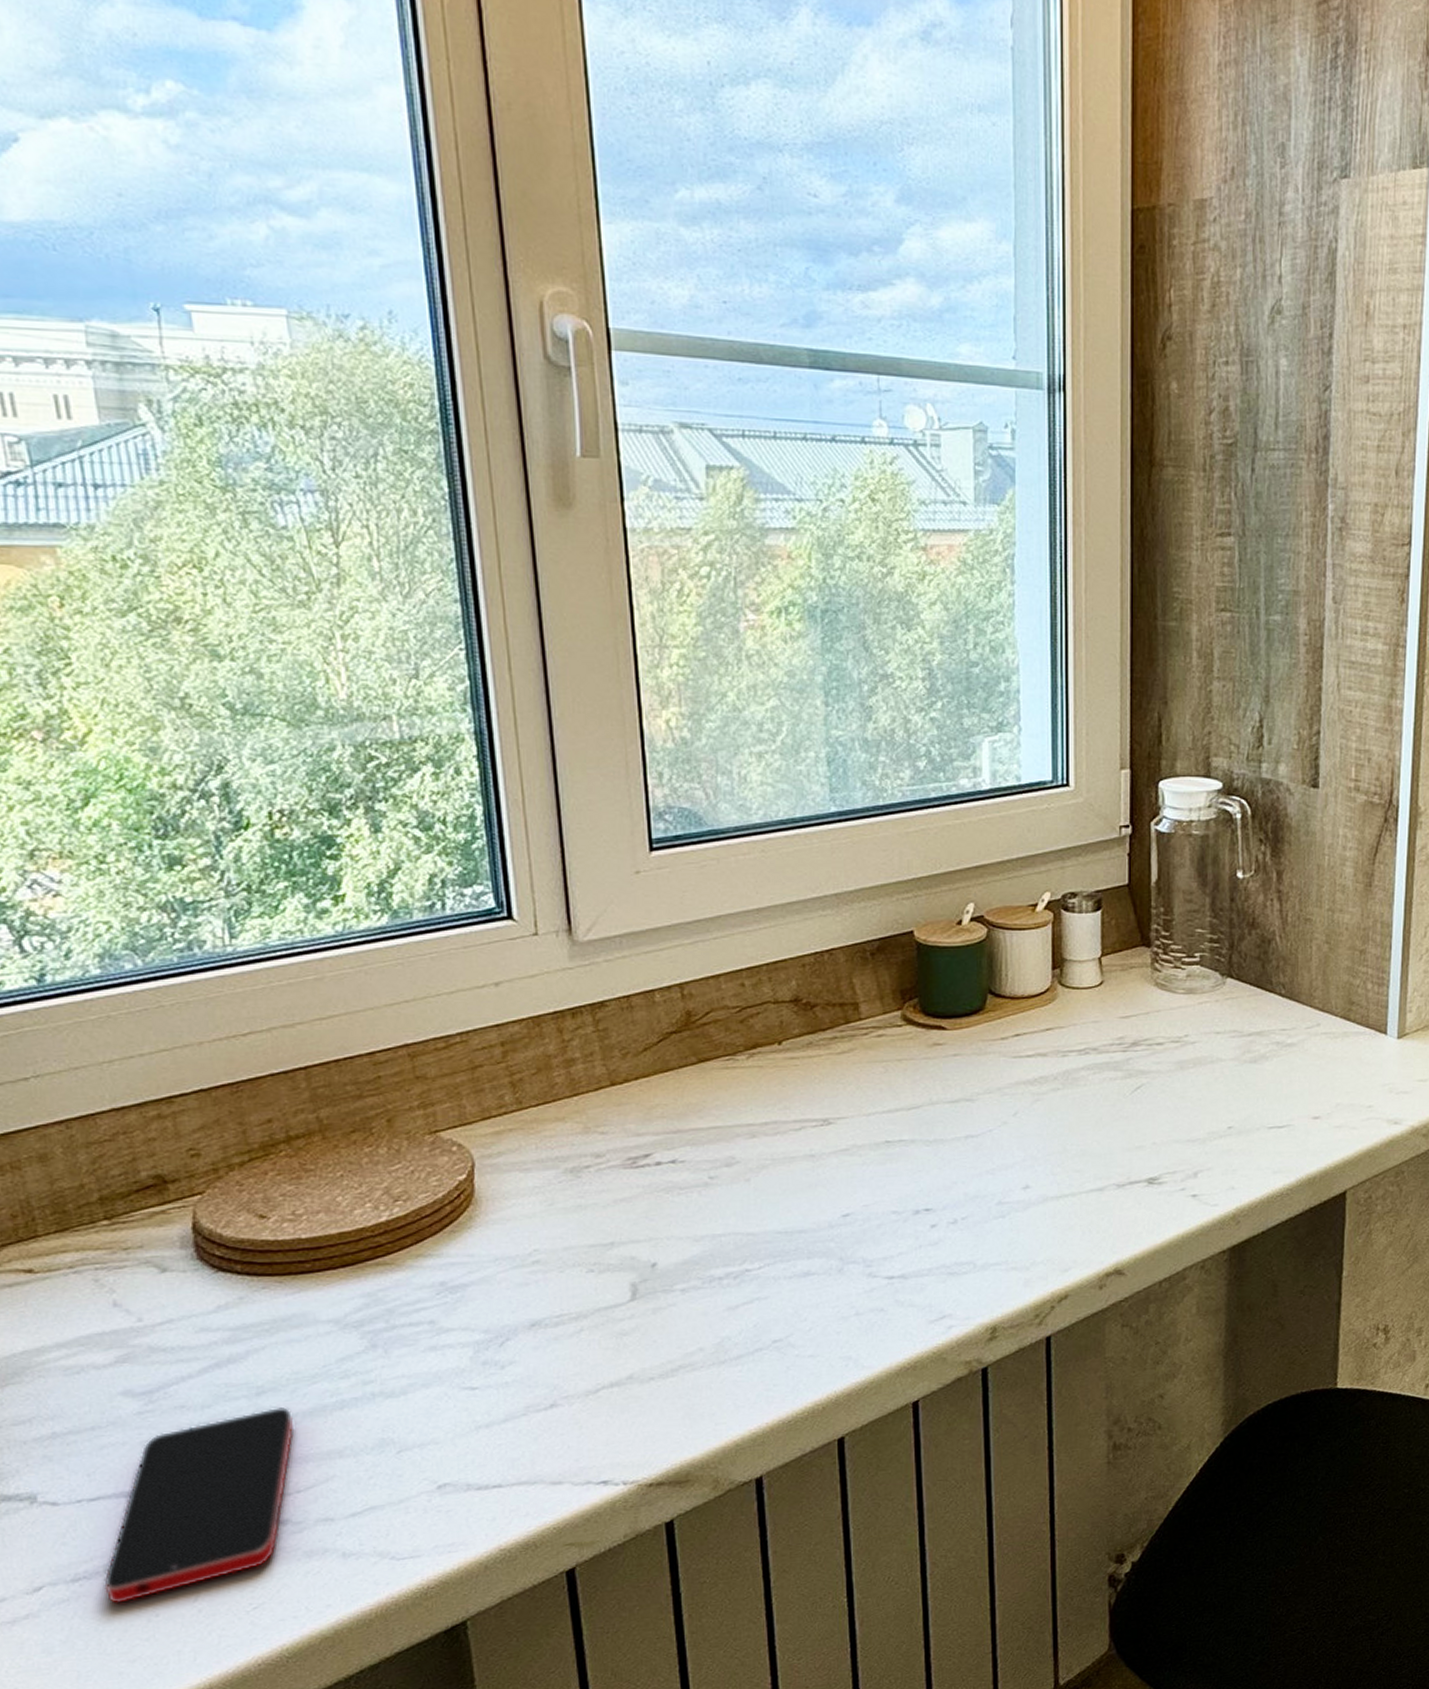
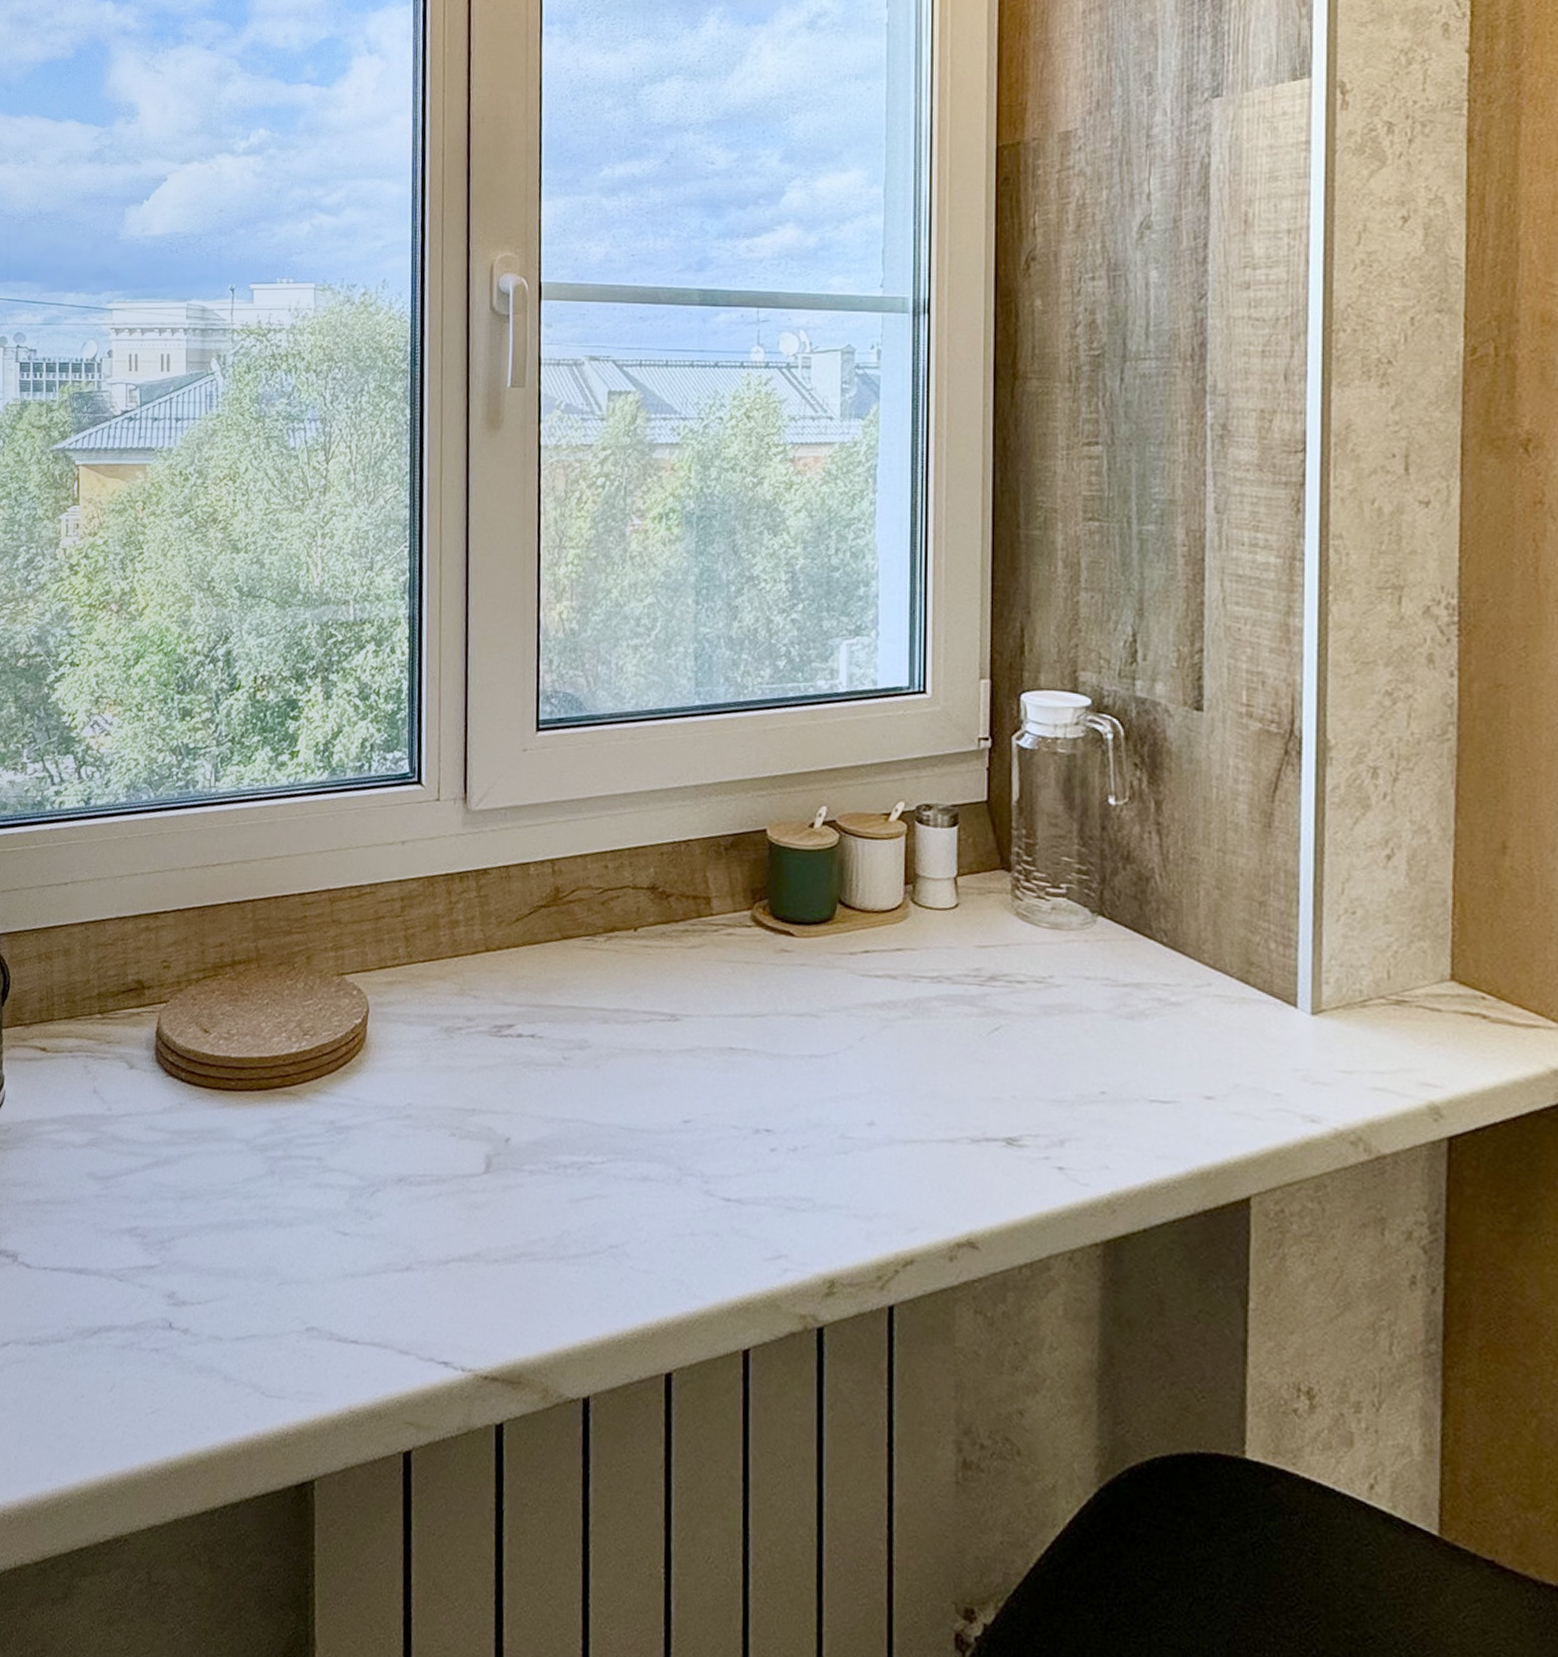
smartphone: present [103,1407,295,1604] -> none [50,1215,205,1377]

